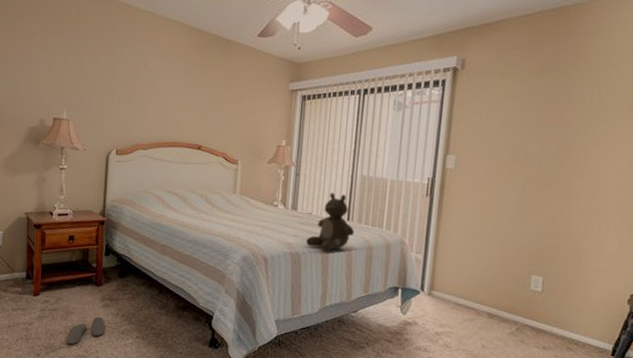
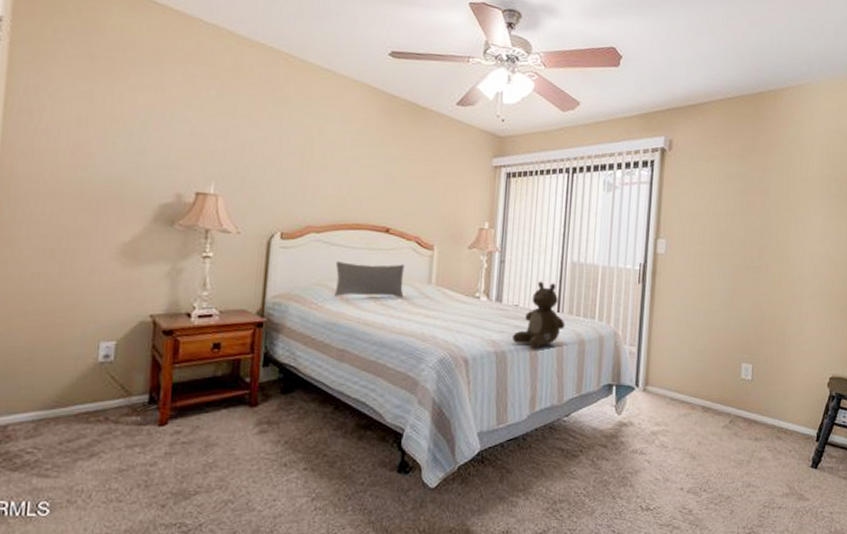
slippers: present [66,316,106,345] -> none [204,446,262,488]
pillow: none [158,173,214,205] -> present [334,261,405,298]

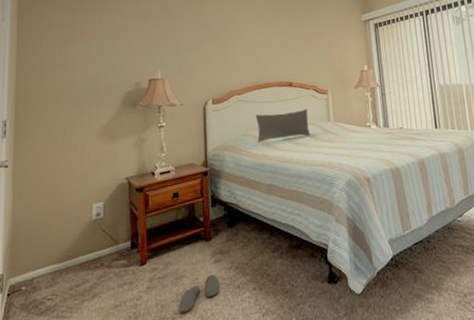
slippers: none [204,446,262,488] -> present [178,274,220,313]
teddy bear: present [513,281,566,349] -> none [402,105,445,162]

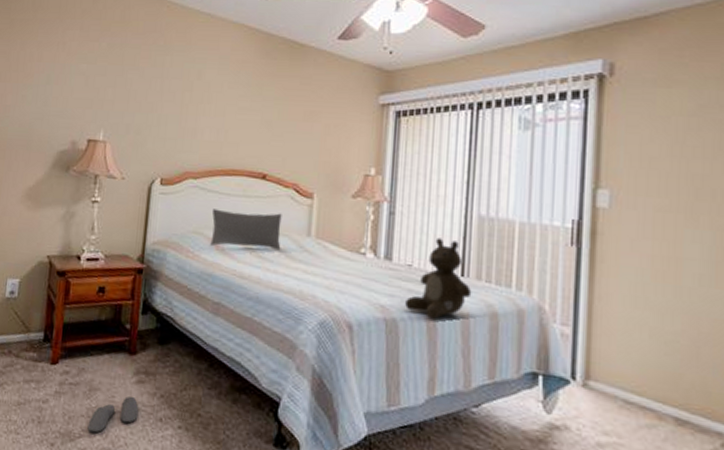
teddy bear: none [402,105,445,162] -> present [405,237,472,319]

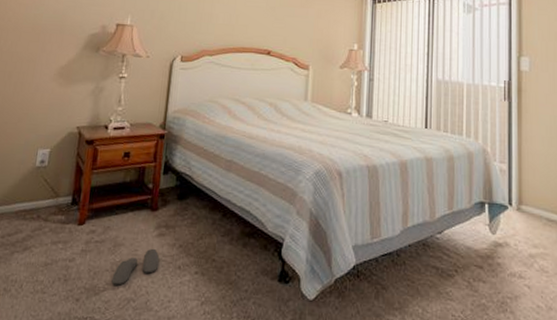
pillow: present [210,209,282,251] -> none [224,80,284,114]
teddy bear: present [405,237,472,319] -> none [383,98,434,164]

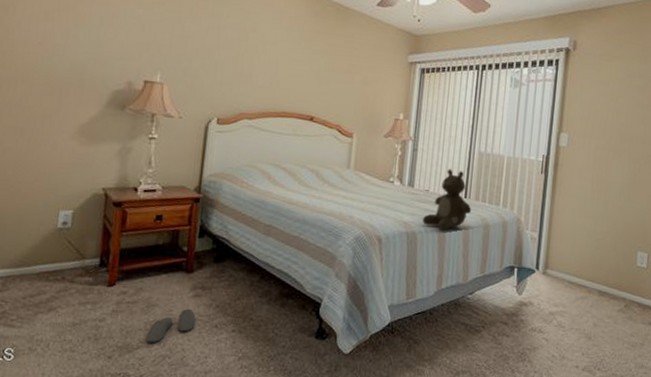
teddy bear: none [383,98,434,164] -> present [423,169,472,231]

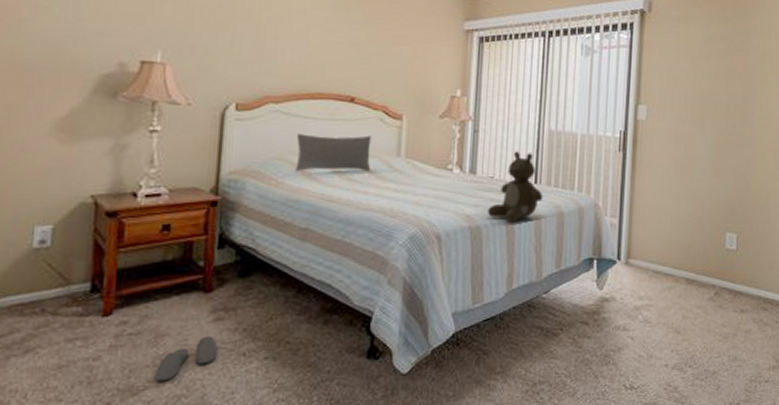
pillow: none [263,145,326,181] -> present [295,133,372,172]

